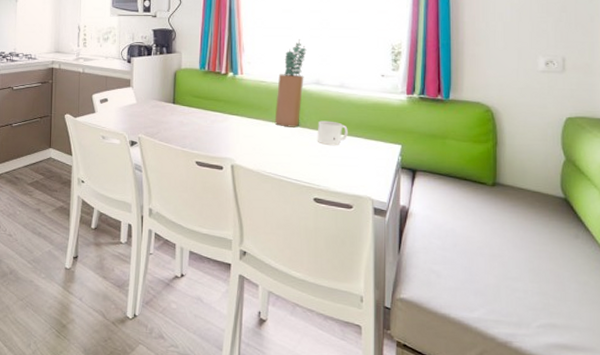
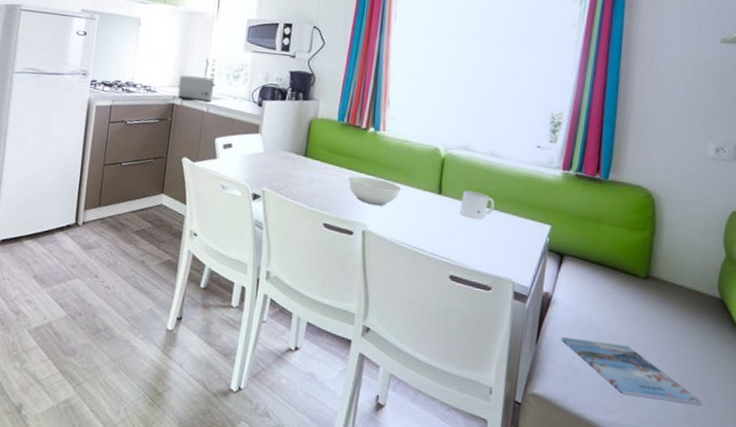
toaster: none [56,42,88,64] -> present [177,75,216,103]
bowl: none [214,116,263,142] -> present [348,176,402,206]
vase: present [274,39,307,128] -> none [415,98,458,196]
magazine: none [421,245,559,297] -> present [561,337,704,405]

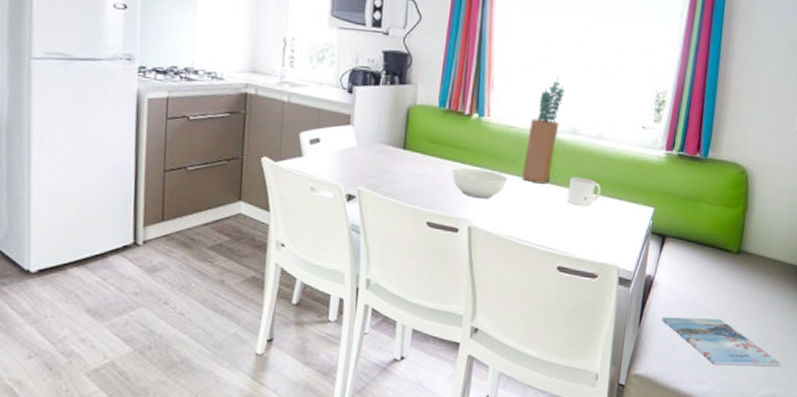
toaster: present [177,75,216,103] -> none [251,58,297,91]
vase: none [415,98,458,196] -> present [521,77,565,184]

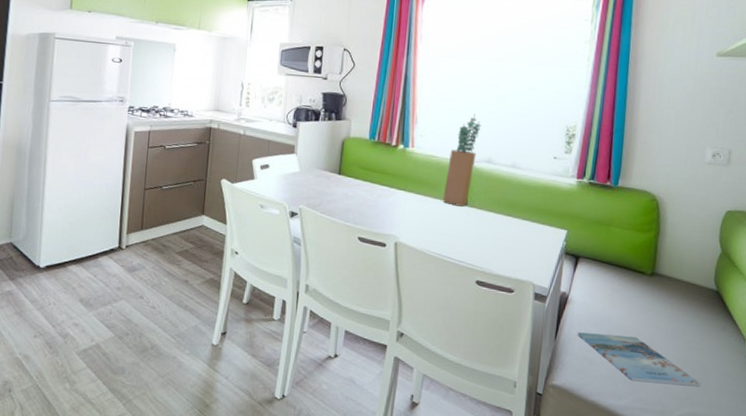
bowl: present [452,167,508,199] -> none [380,191,430,219]
mug: present [566,176,601,207] -> none [484,200,516,228]

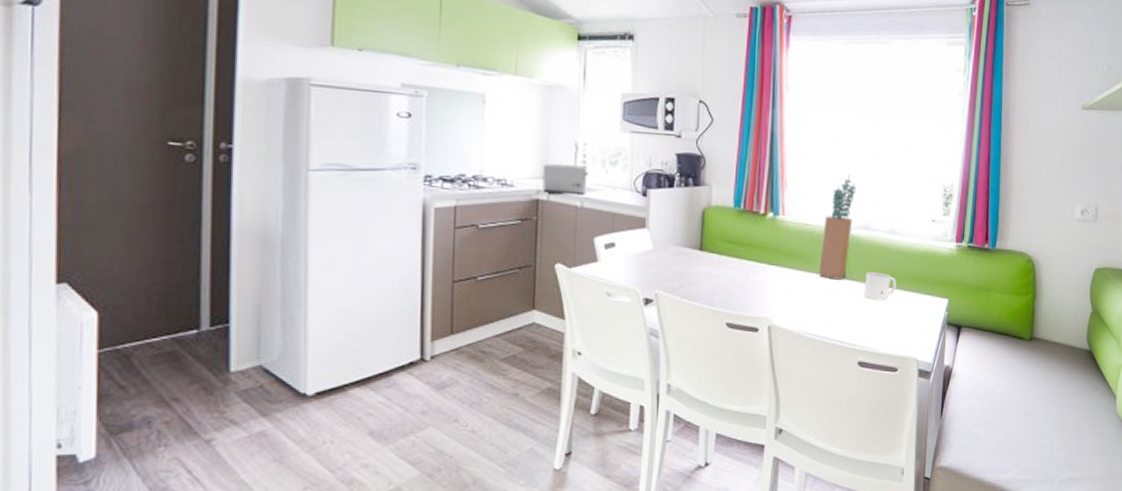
toaster: none [214,99,251,125] -> present [542,163,589,196]
mug: none [484,200,516,228] -> present [863,271,896,301]
magazine: present [577,332,702,387] -> none [962,406,1079,453]

